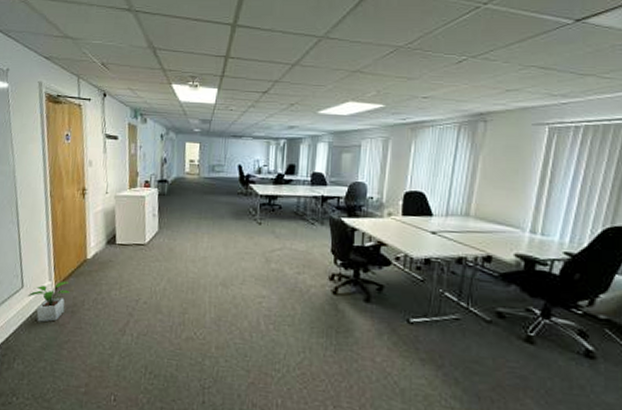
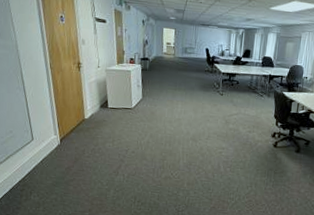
potted plant: present [28,281,71,322] -> none [38,135,72,166]

